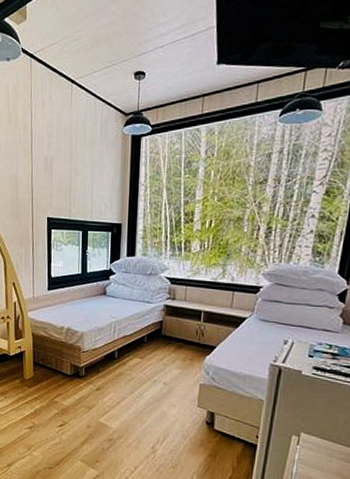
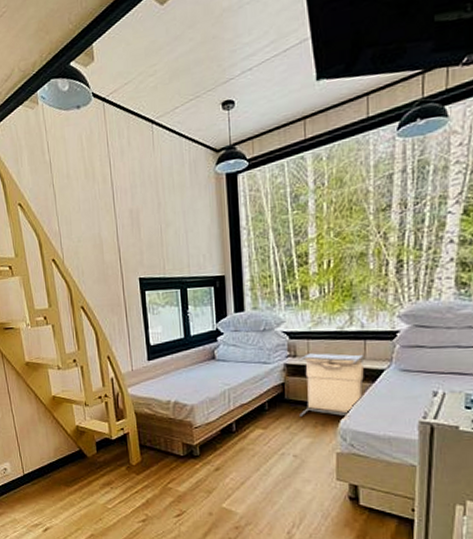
laundry hamper: none [172,298,230,355] -> present [298,353,364,417]

